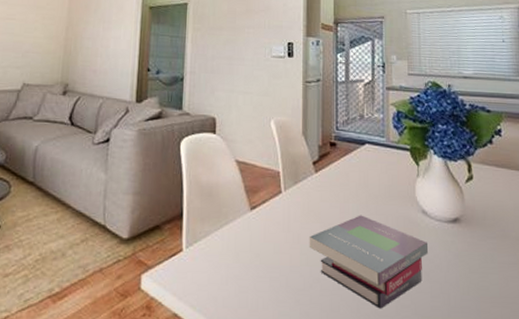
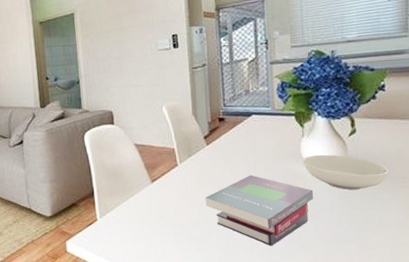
bowl: none [416,199,508,248] -> present [302,154,389,190]

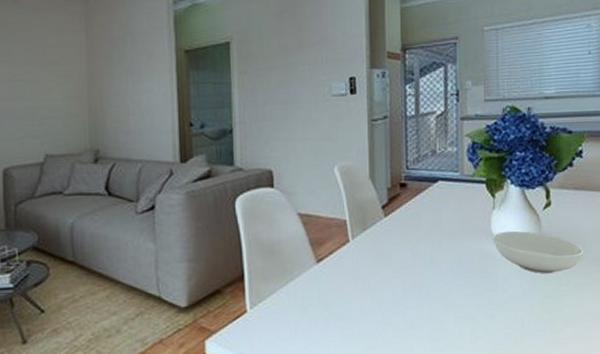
books: present [205,175,314,246] -> none [380,254,504,343]

